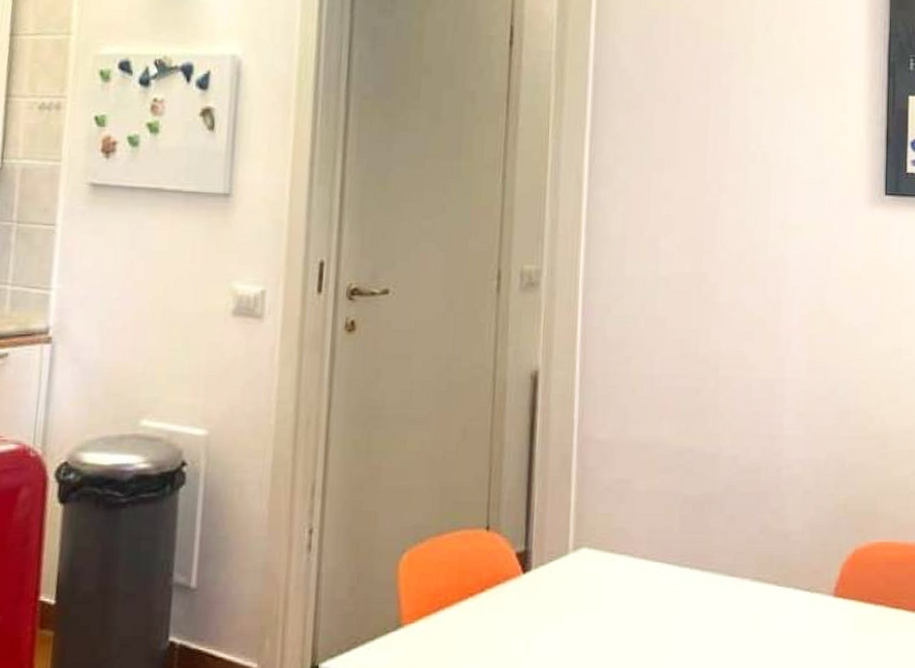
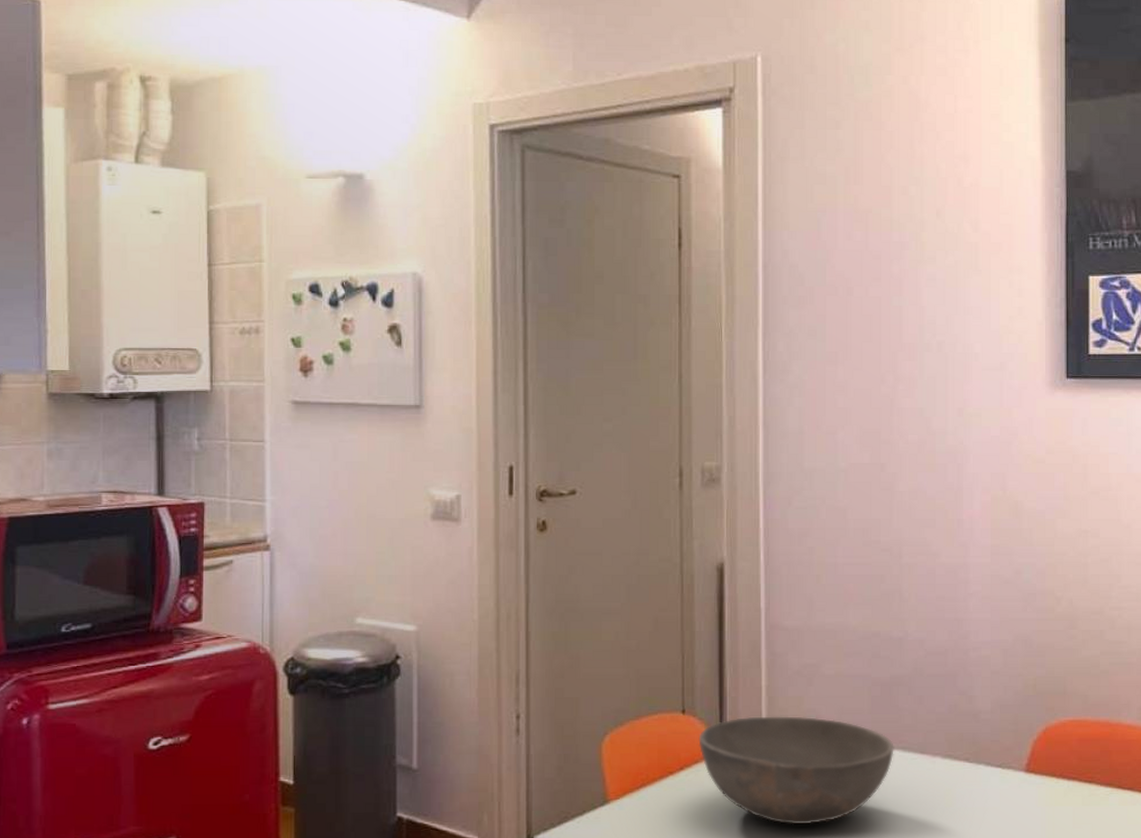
bowl: none [501,534,703,652] -> present [698,716,894,825]

